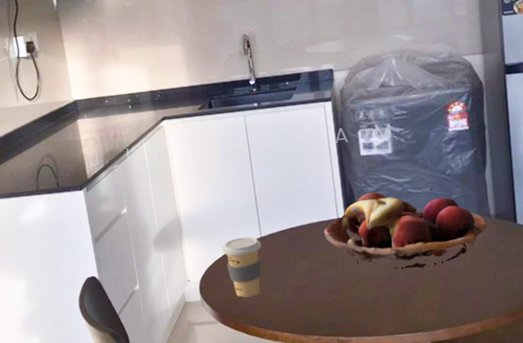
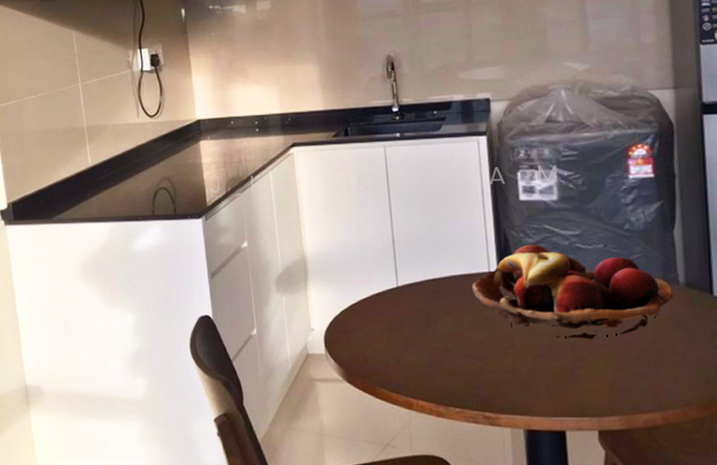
coffee cup: present [222,237,262,298] -> none [351,285,398,355]

